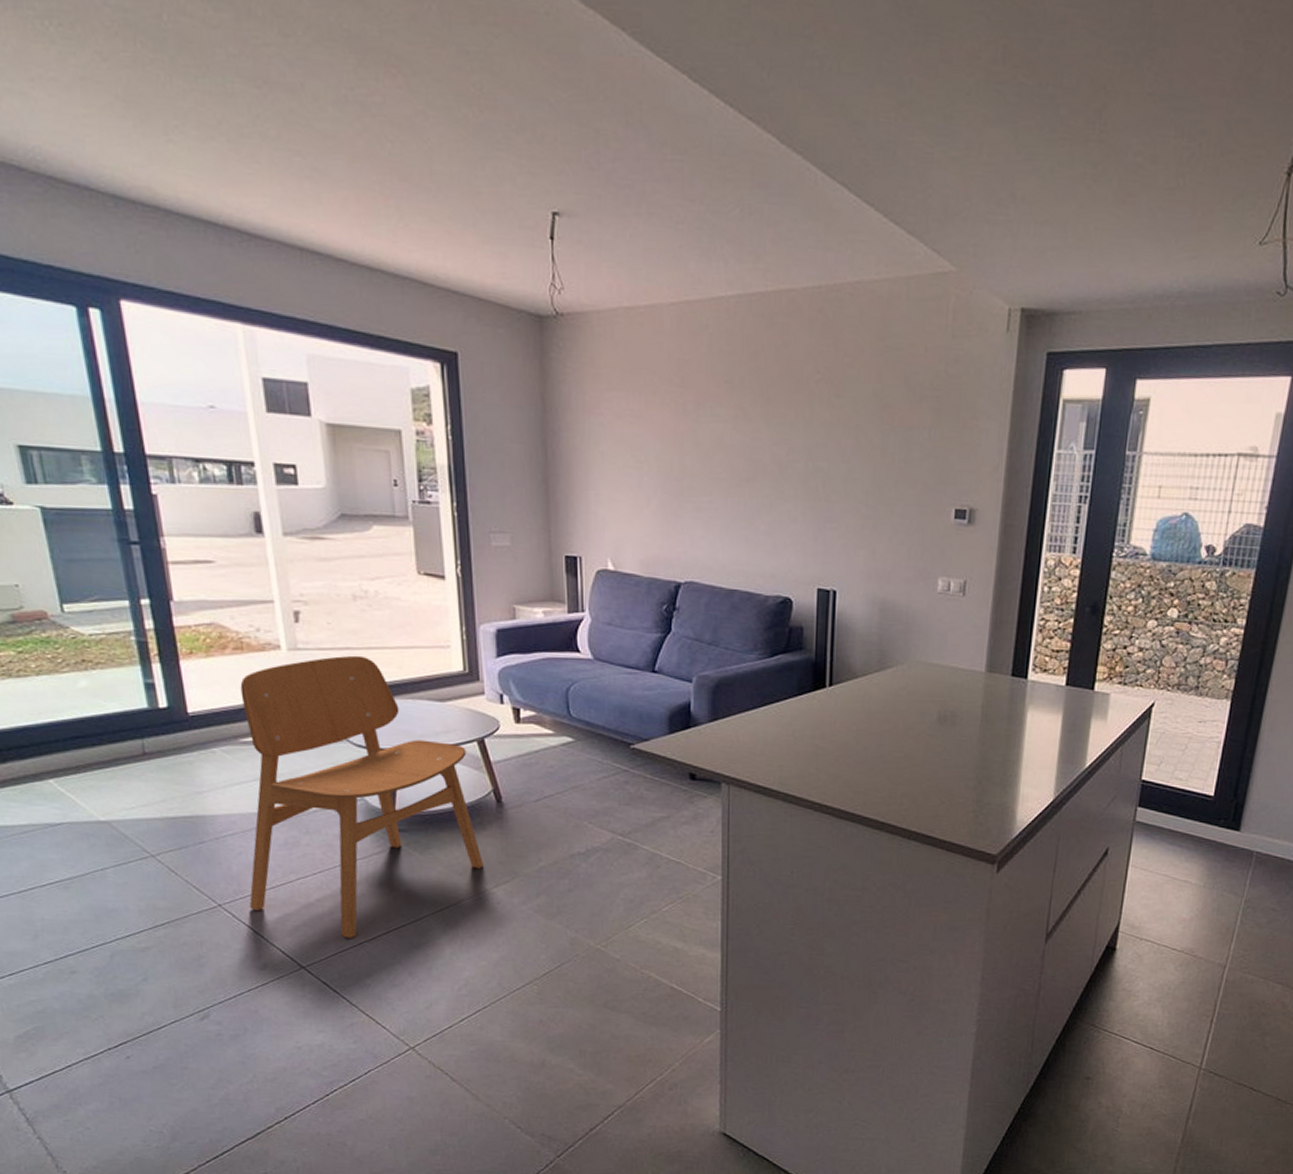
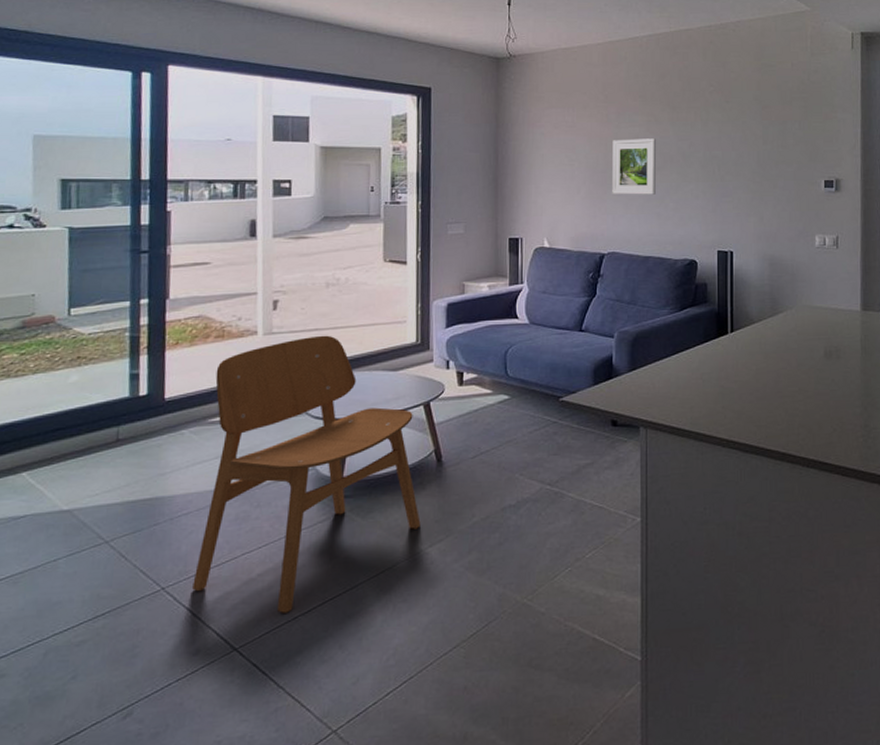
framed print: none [690,438,745,513] -> present [612,138,656,195]

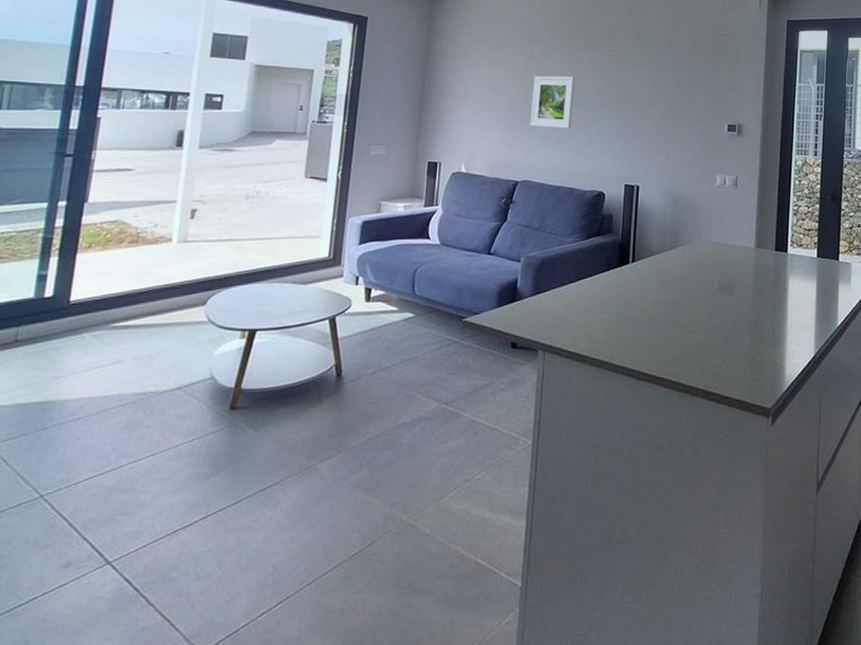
chair: present [192,335,421,613] -> none [72,246,318,526]

